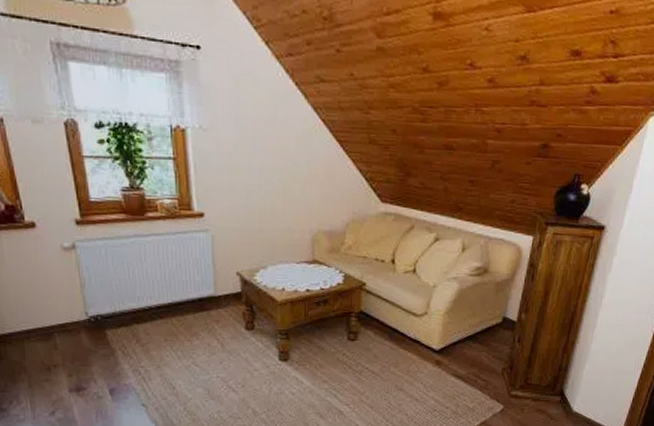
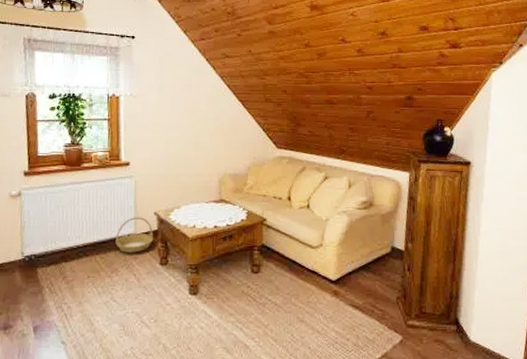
basket: none [192,277,237,316] -> present [114,217,154,253]

